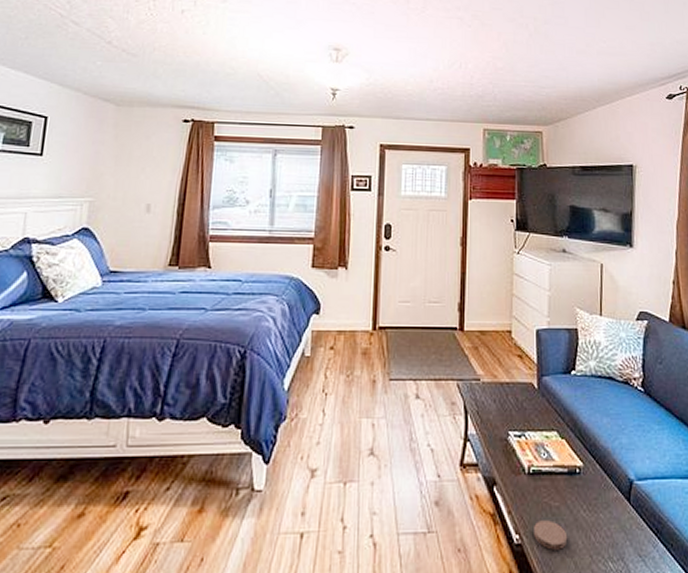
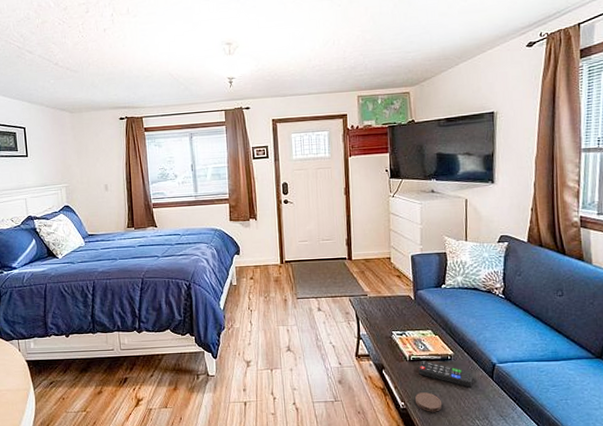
remote control: none [539,474,606,514] -> present [418,361,473,388]

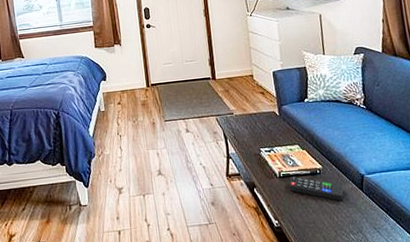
coaster: present [415,392,443,412] -> none [288,208,316,229]

